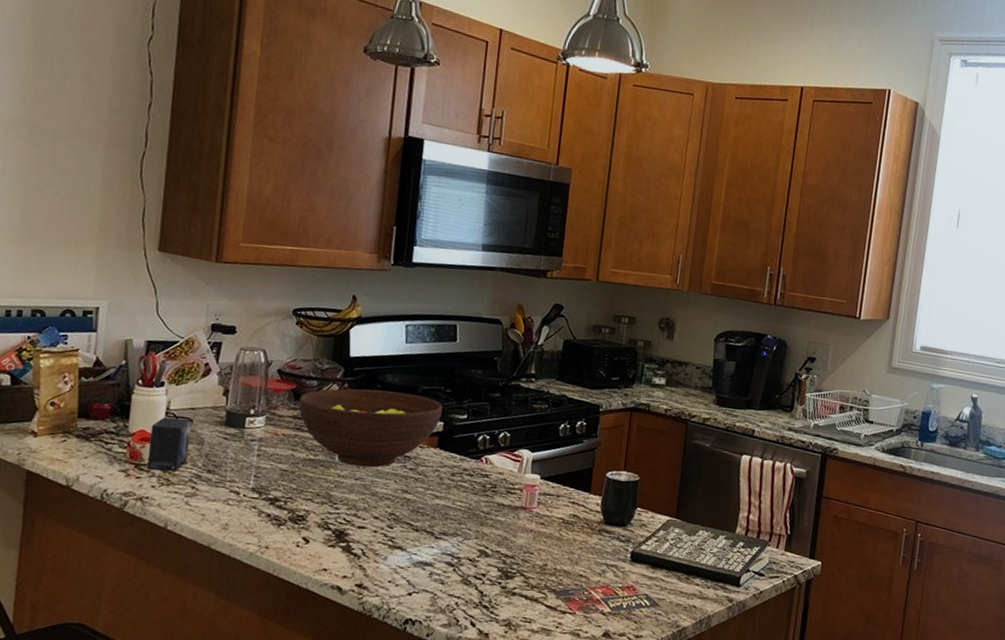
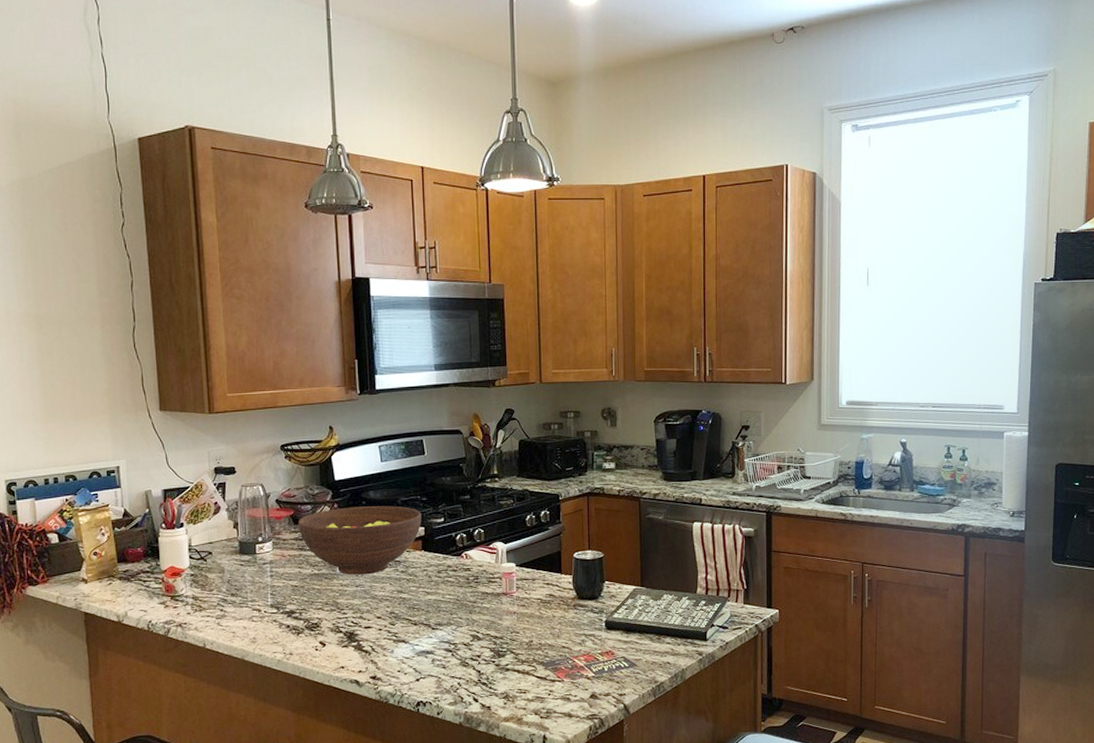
small box: present [146,417,192,472] -> none [178,552,213,600]

